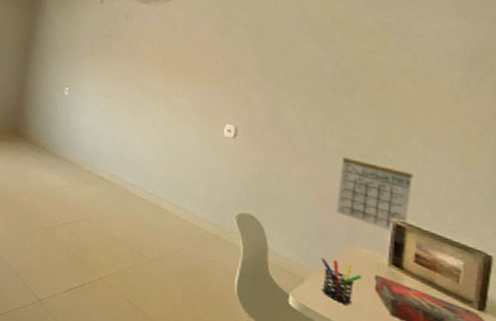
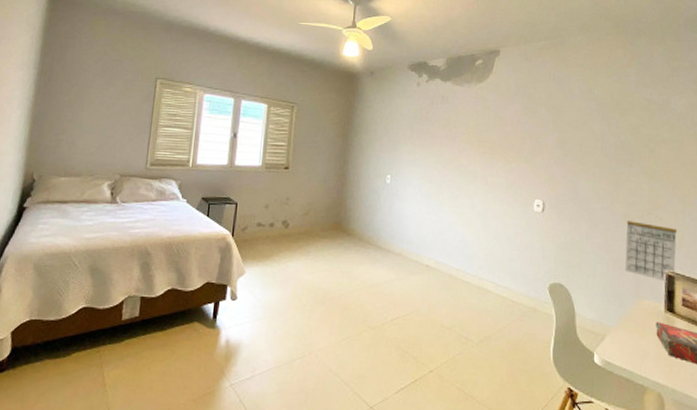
pen holder: present [321,258,361,305] -> none [616,314,647,353]

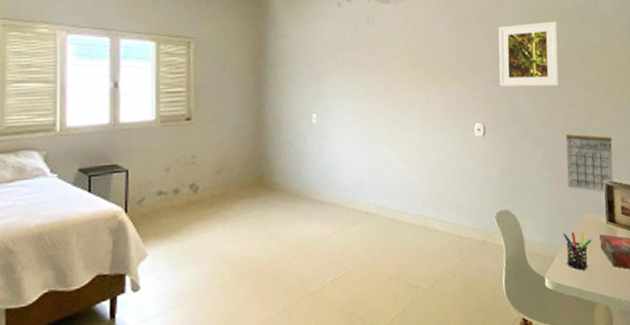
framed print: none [562,112,626,175] -> present [498,21,560,87]
pen holder: none [616,314,647,353] -> present [563,231,591,270]

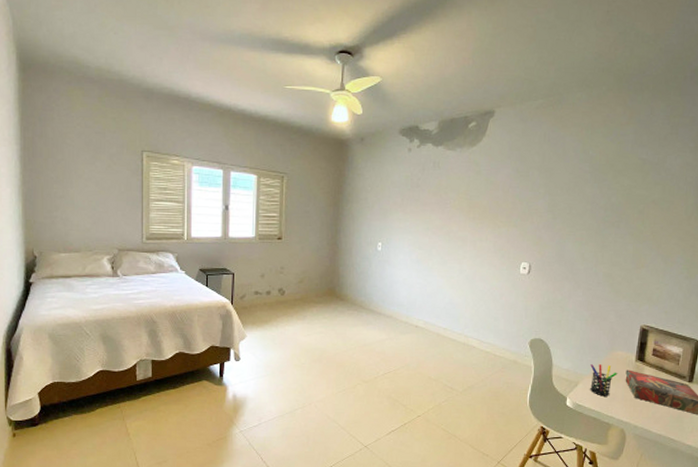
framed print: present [498,21,560,87] -> none [550,174,619,236]
calendar: present [565,134,614,193] -> none [602,280,657,335]

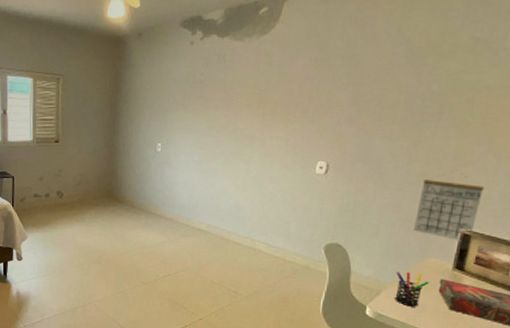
calendar: none [602,280,657,335] -> present [413,180,485,241]

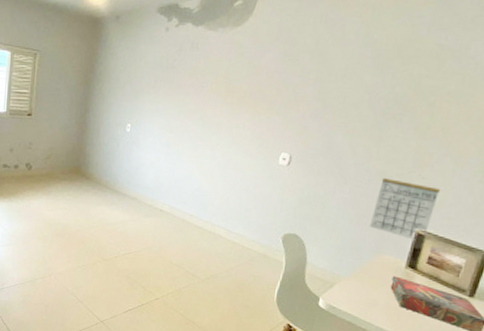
pen holder: present [395,272,429,307] -> none [348,266,382,302]

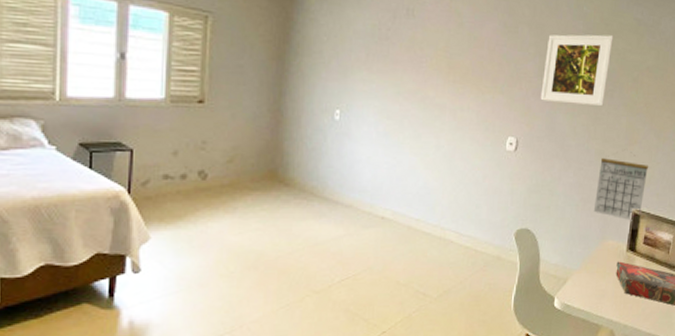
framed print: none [318,60,408,130] -> present [540,34,614,107]

